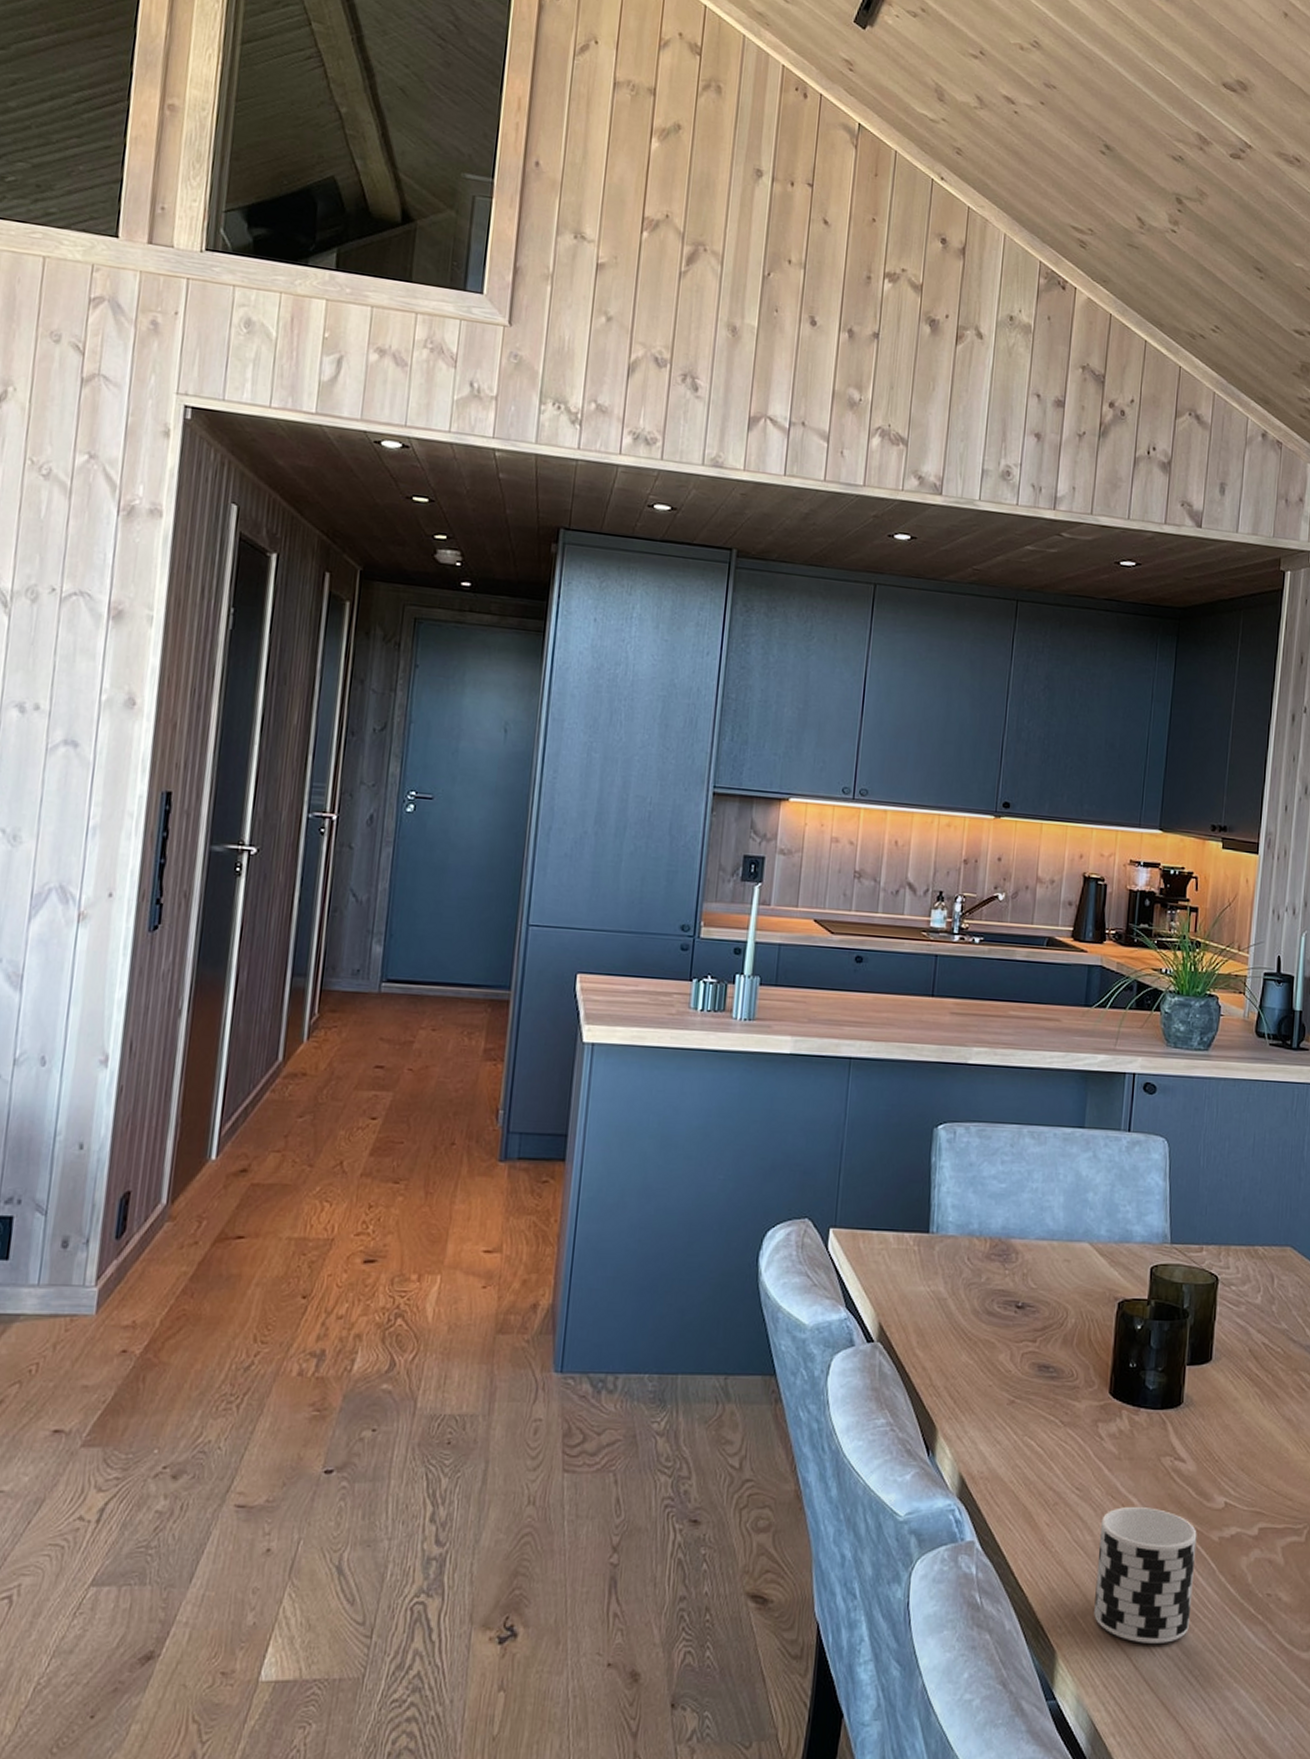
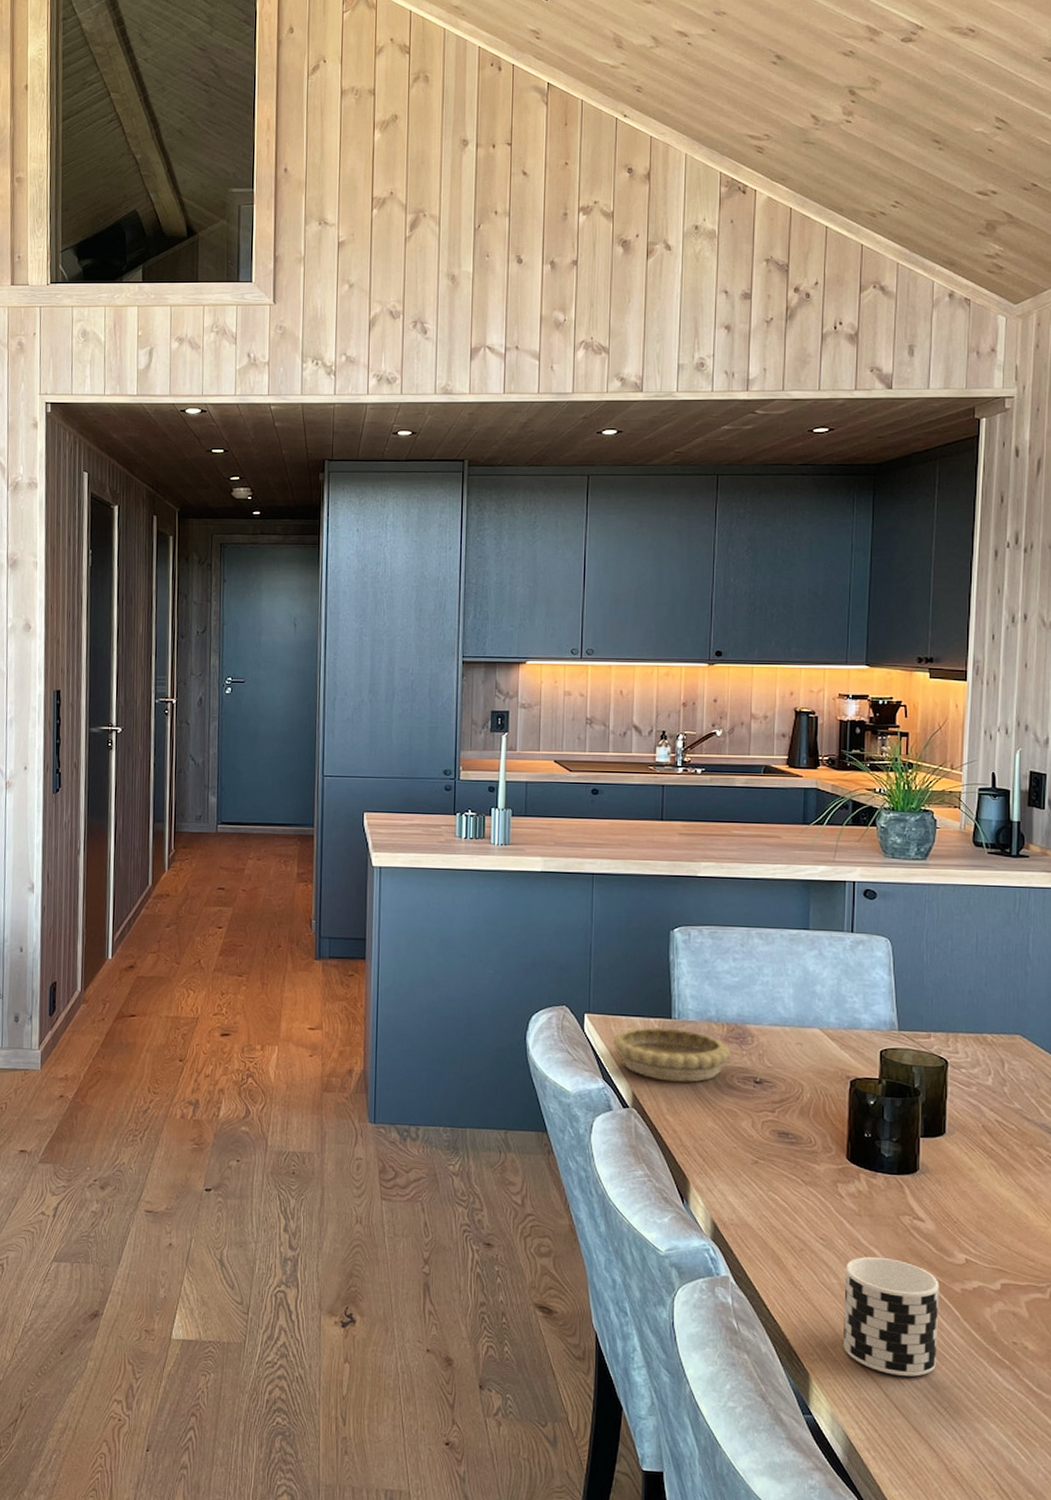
decorative bowl: none [859,1243,992,1309] -> present [612,1027,731,1082]

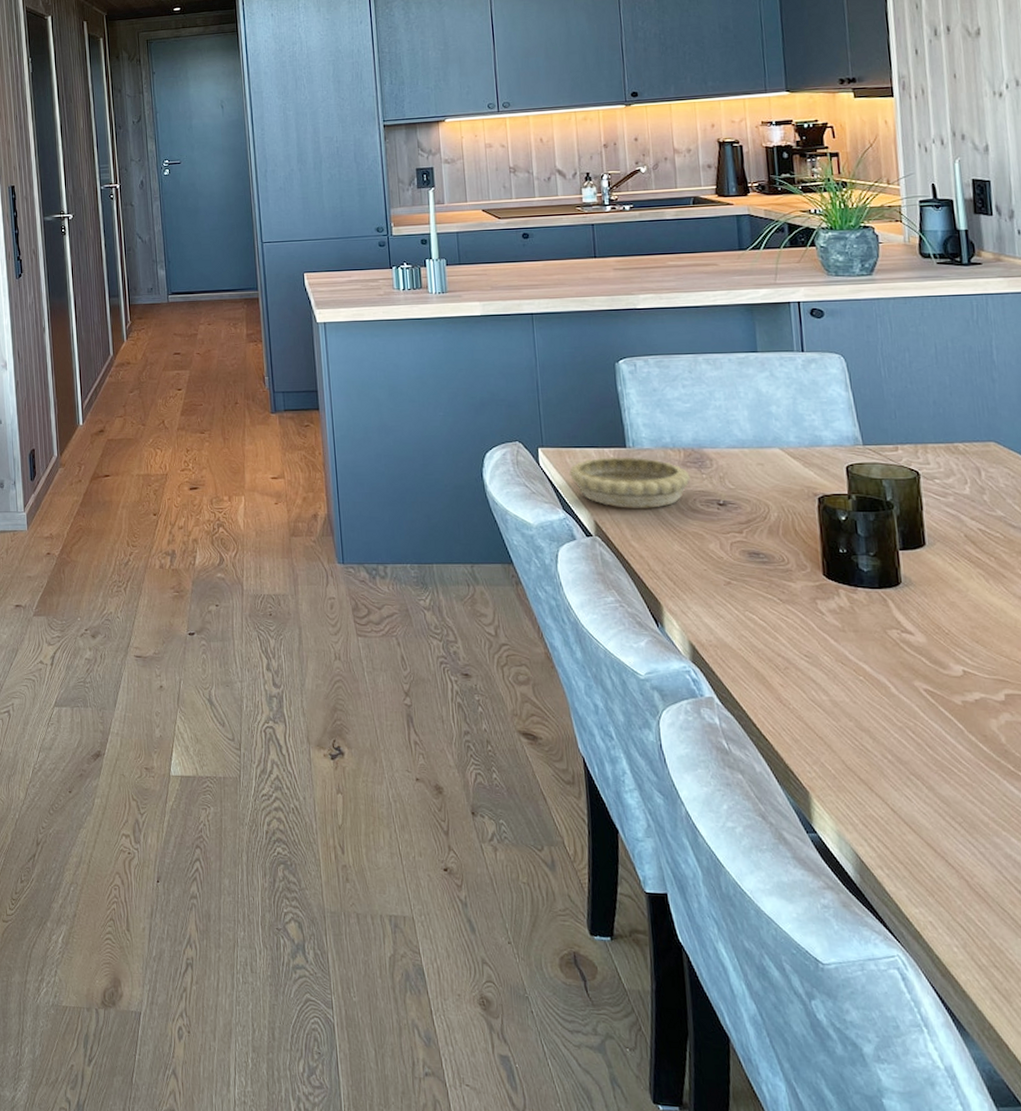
cup: present [843,1256,939,1377] -> none [835,672,944,792]

